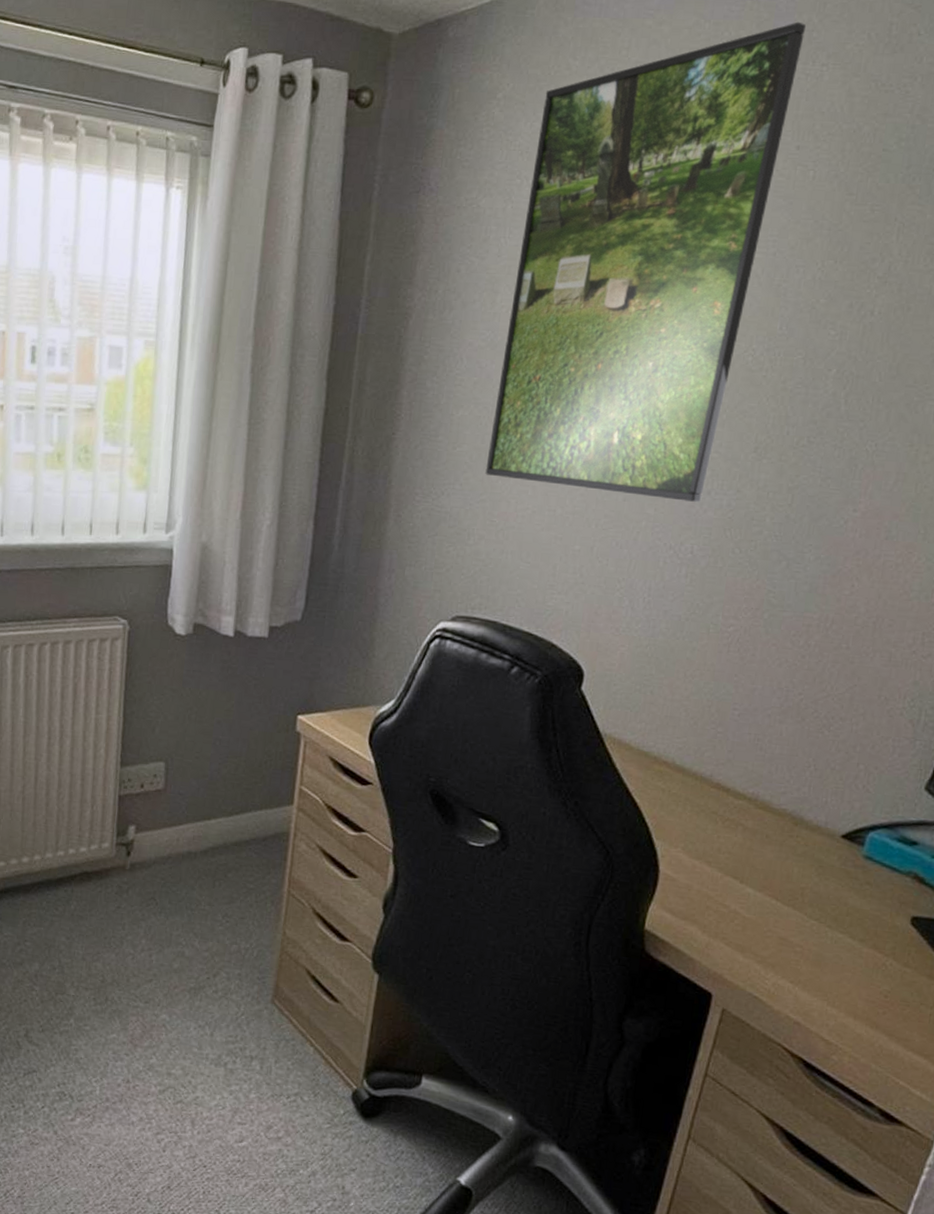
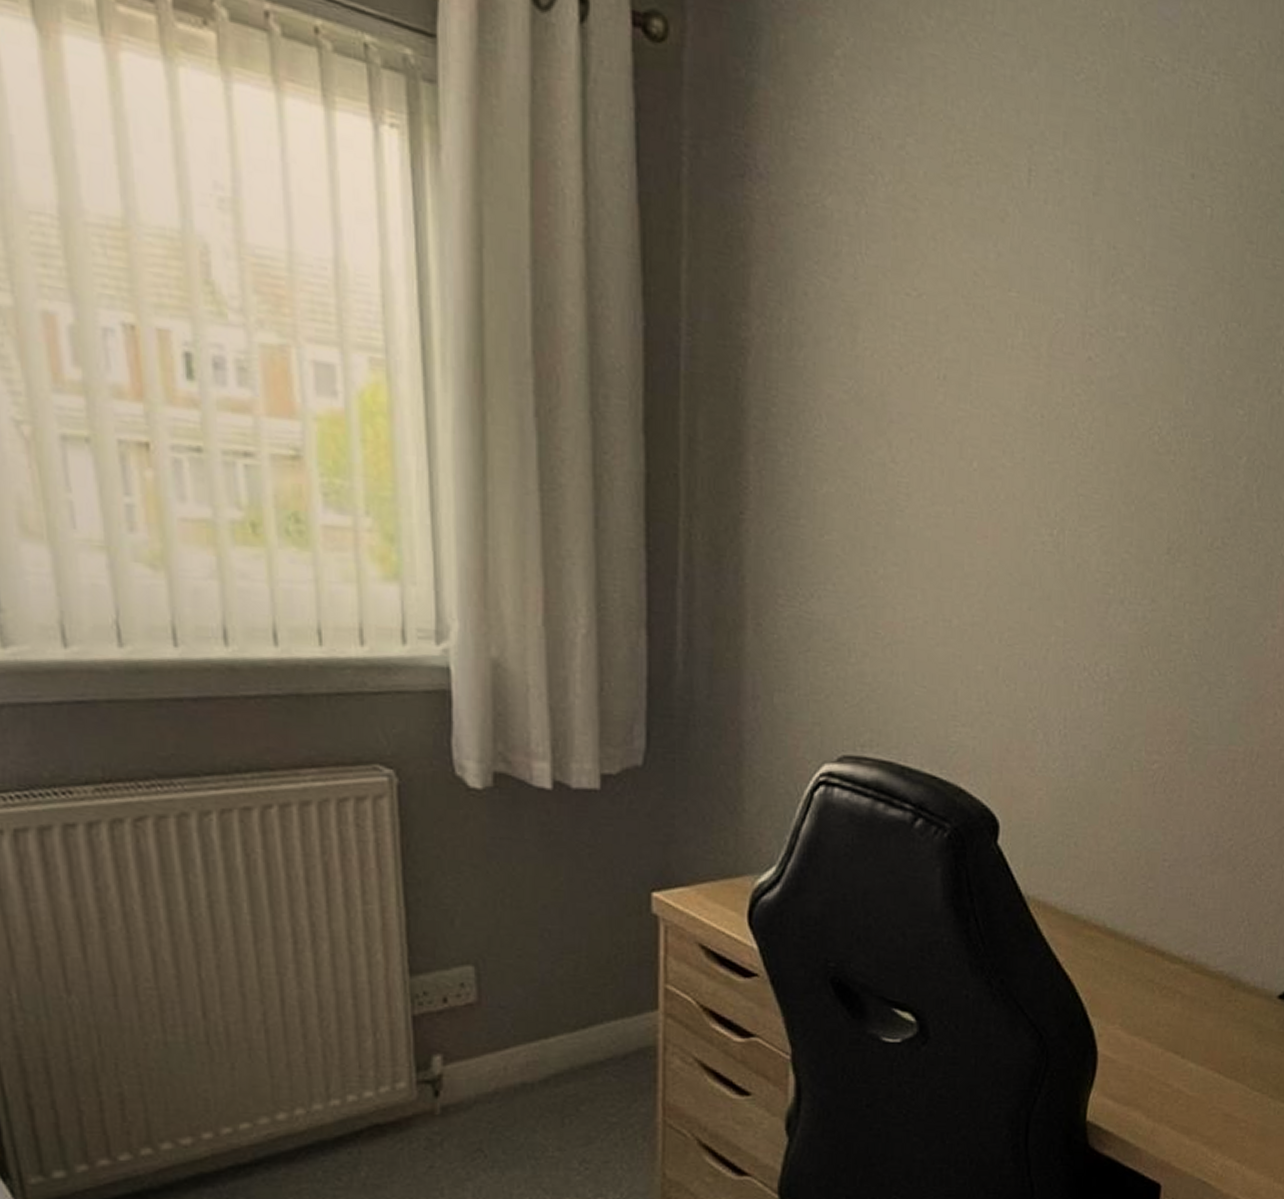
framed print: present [485,21,807,502] -> none [862,11,1194,613]

